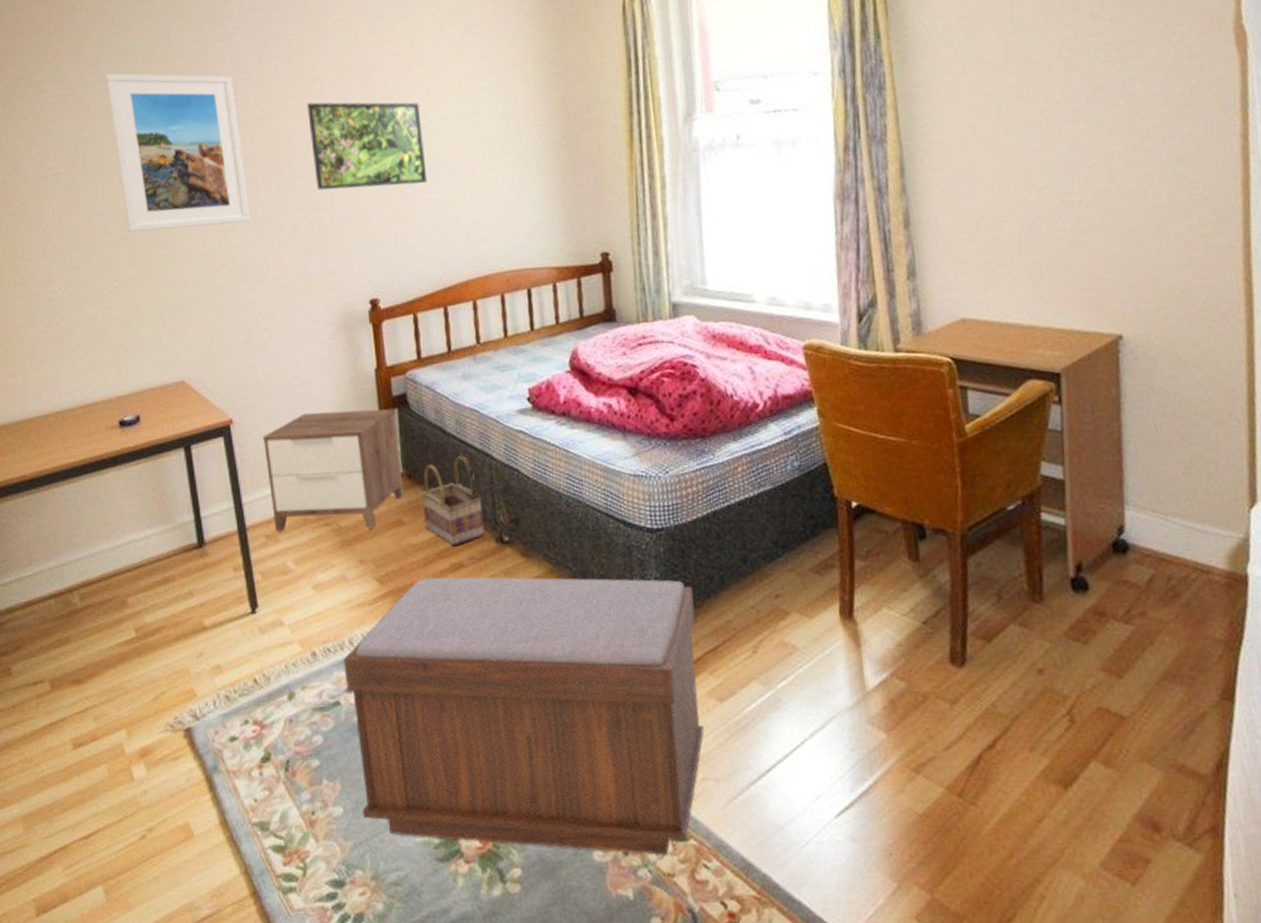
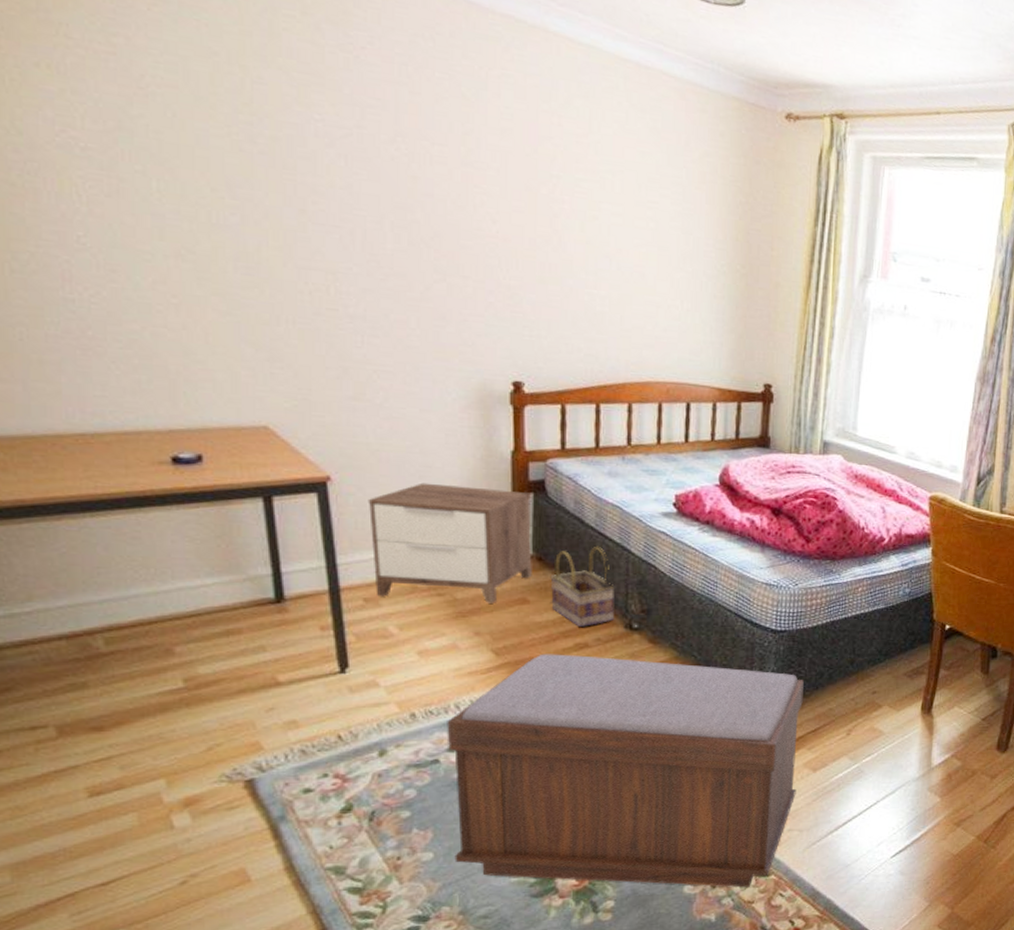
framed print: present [106,73,251,233] -> none [171,43,372,269]
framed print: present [307,102,428,191] -> none [456,156,593,277]

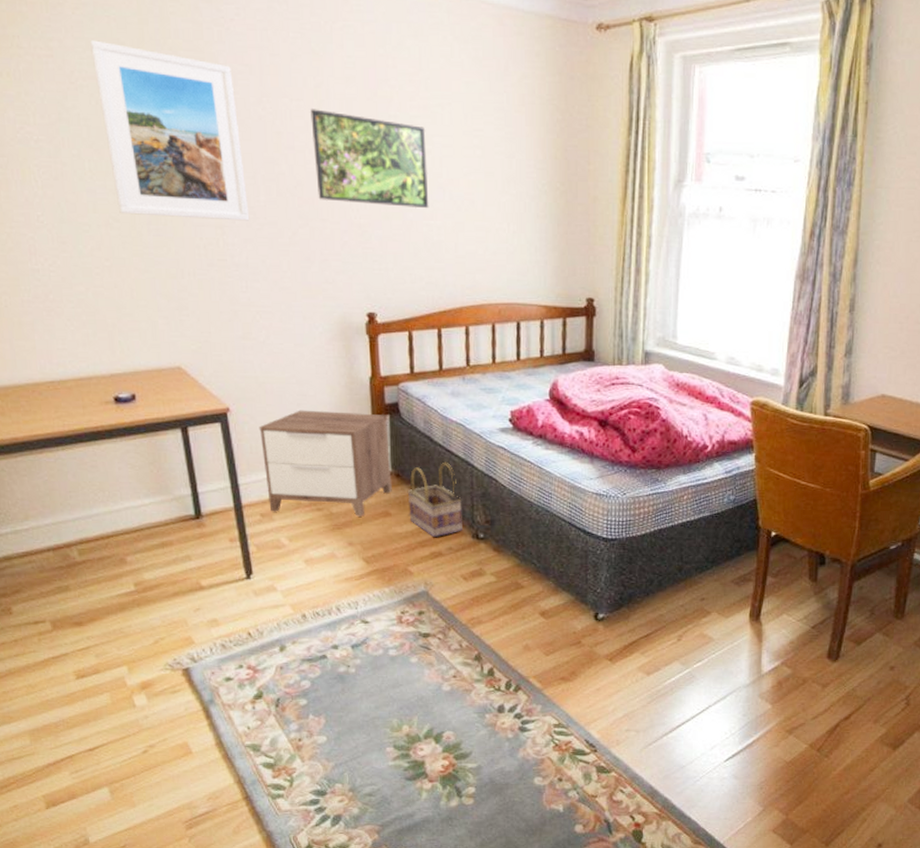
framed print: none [171,43,372,269] -> present [90,40,250,221]
bench: present [447,654,804,887] -> none [331,562,635,782]
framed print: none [456,156,593,277] -> present [310,109,429,209]

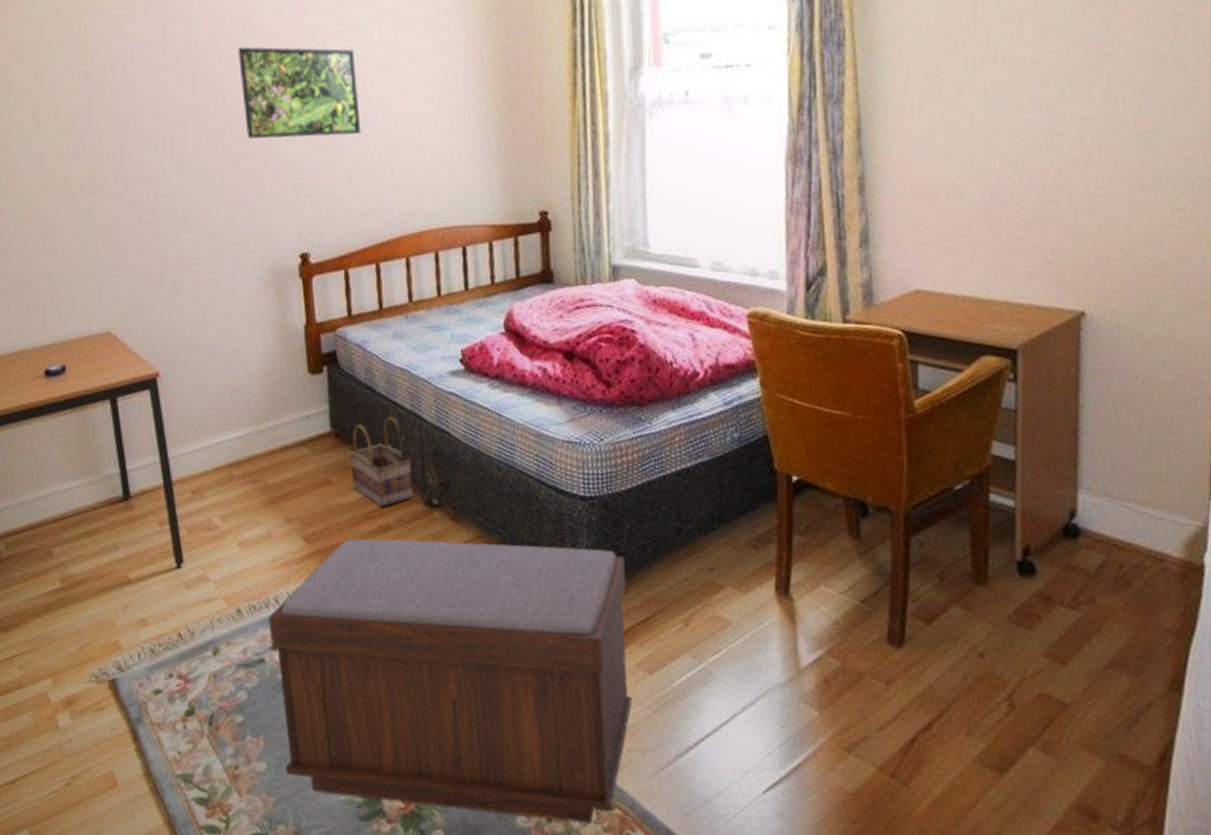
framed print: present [90,40,250,221] -> none [31,12,179,178]
nightstand: present [259,410,392,517] -> none [189,366,332,488]
bench: none [331,562,635,782] -> present [268,538,632,823]

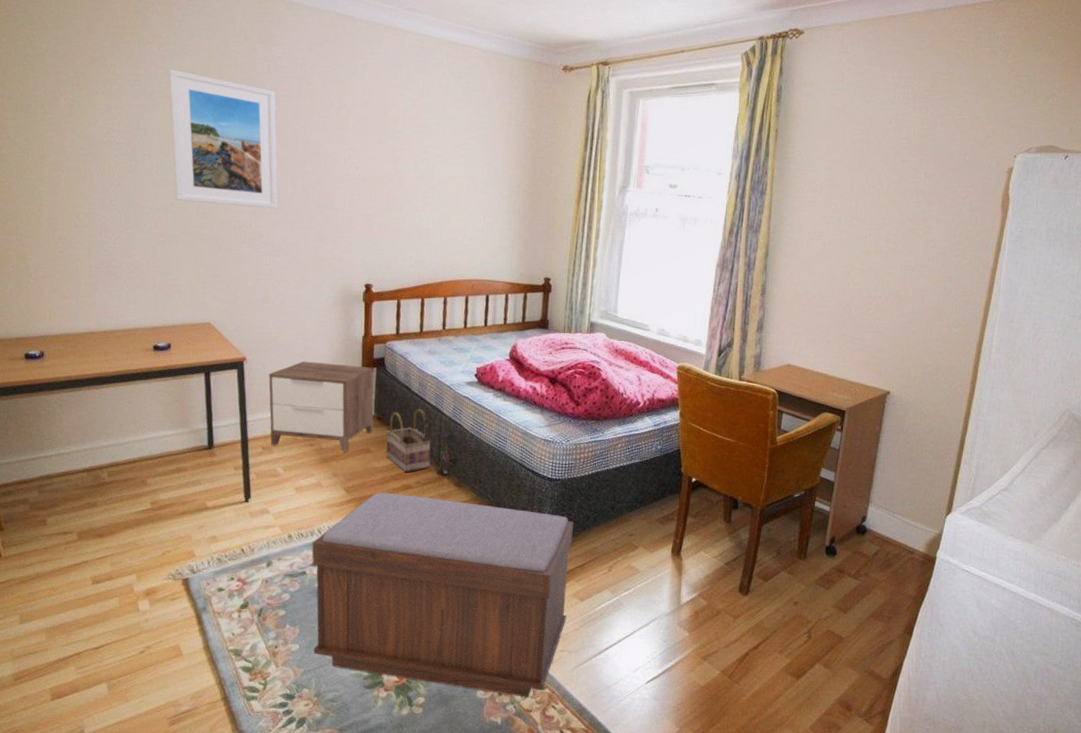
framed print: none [31,12,179,178] -> present [169,69,278,209]
nightstand: none [189,366,332,488] -> present [268,361,374,452]
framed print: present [238,47,362,139] -> none [333,124,423,203]

